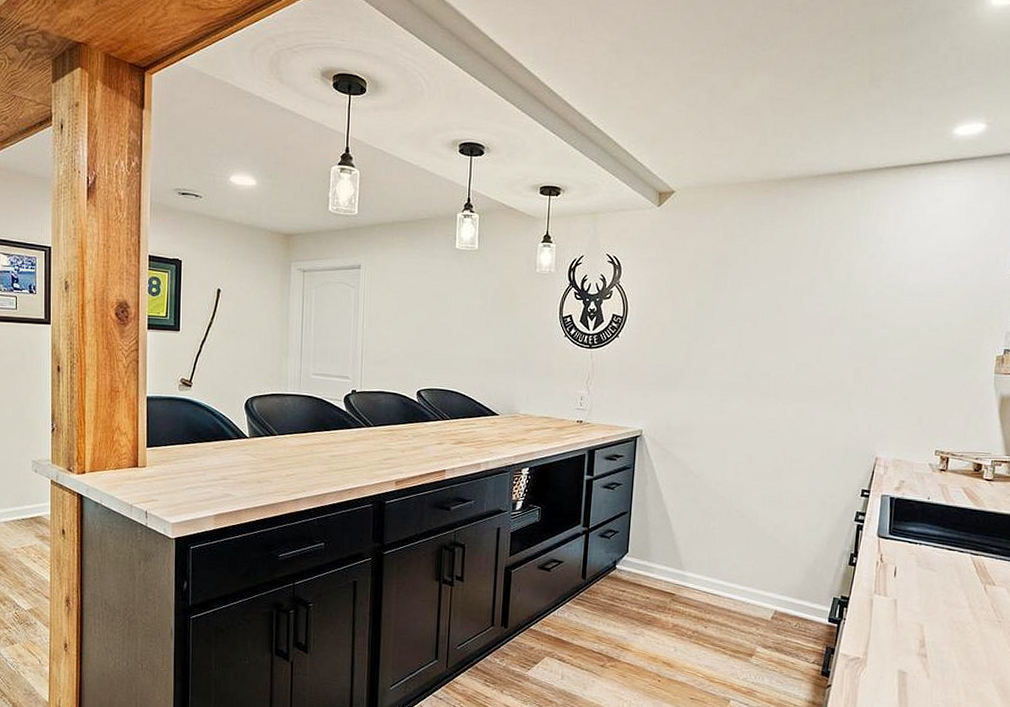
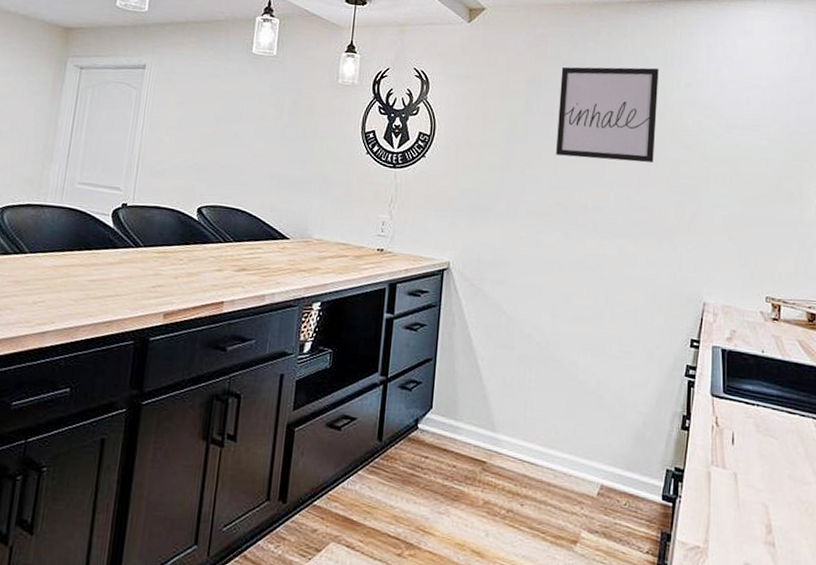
wall art: none [741,240,845,333] -> present [556,66,659,163]

